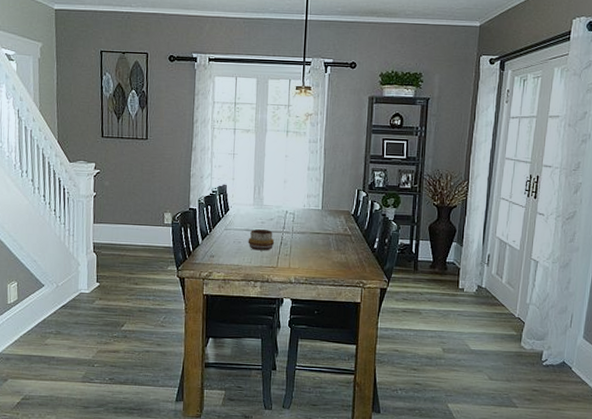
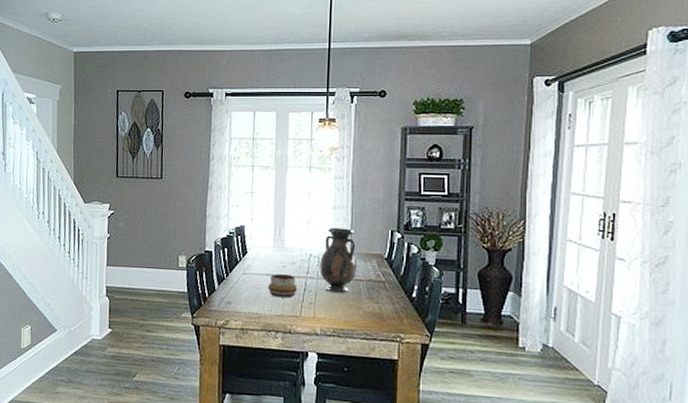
vase: none [294,187,328,246] -> present [320,227,358,293]

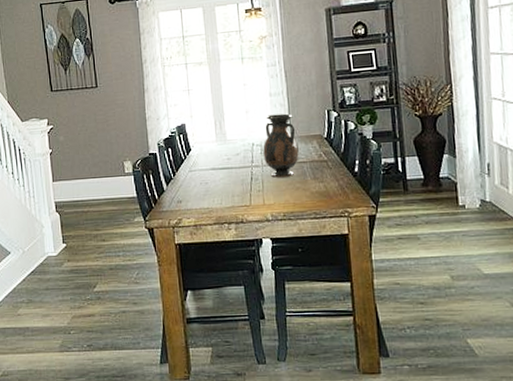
decorative bowl: present [268,274,298,298] -> none [215,166,245,190]

